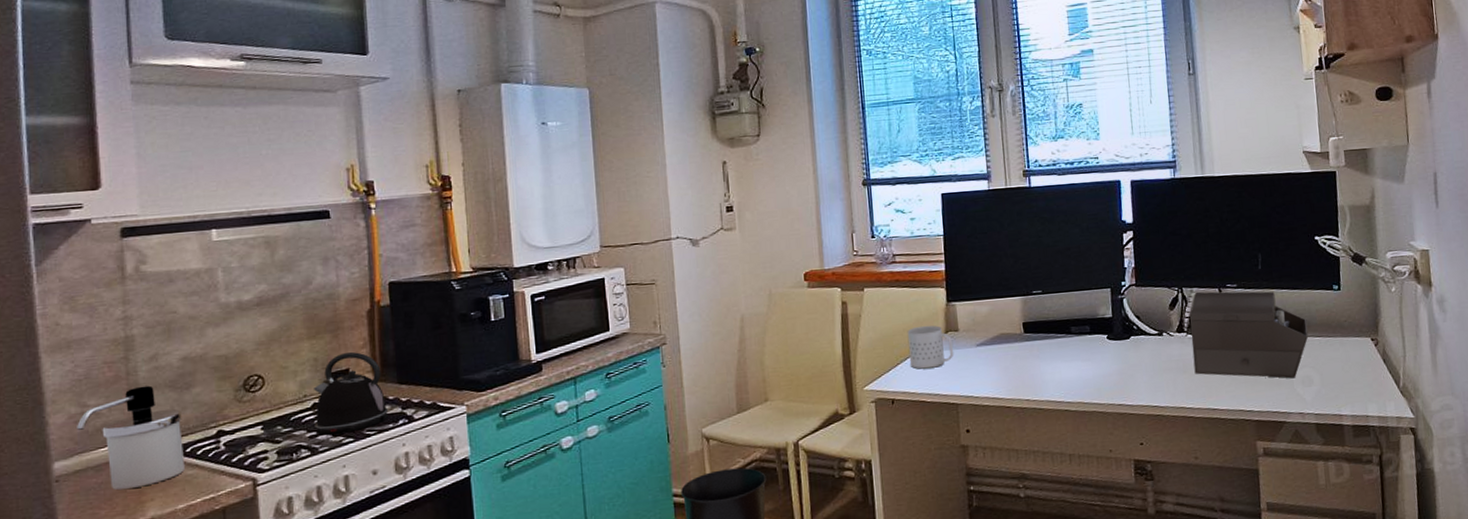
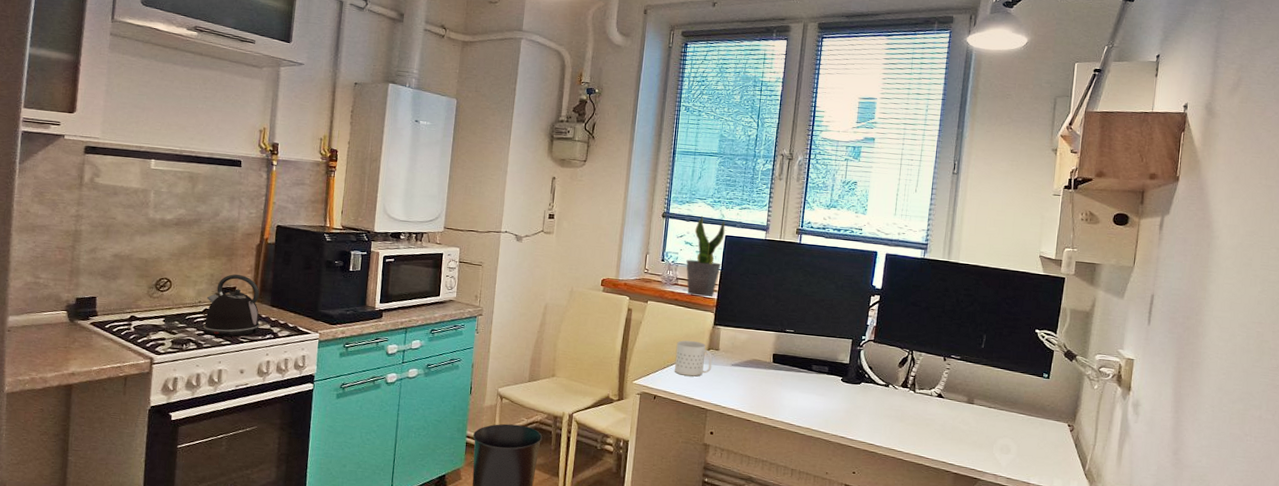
soap dispenser: present [77,385,186,491] -> none [29,270,107,348]
potted plant: none [900,175,943,272] -> present [685,216,725,297]
sewing box: present [1190,291,1309,379] -> none [910,356,1015,445]

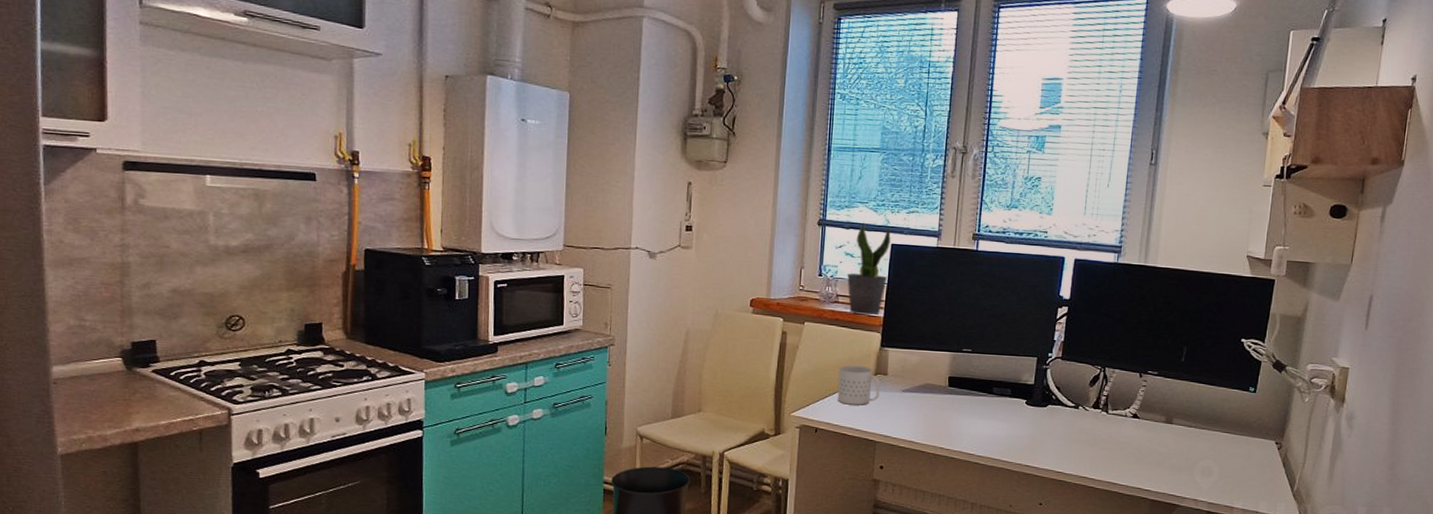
kettle: present [203,274,261,337] -> none [287,307,355,381]

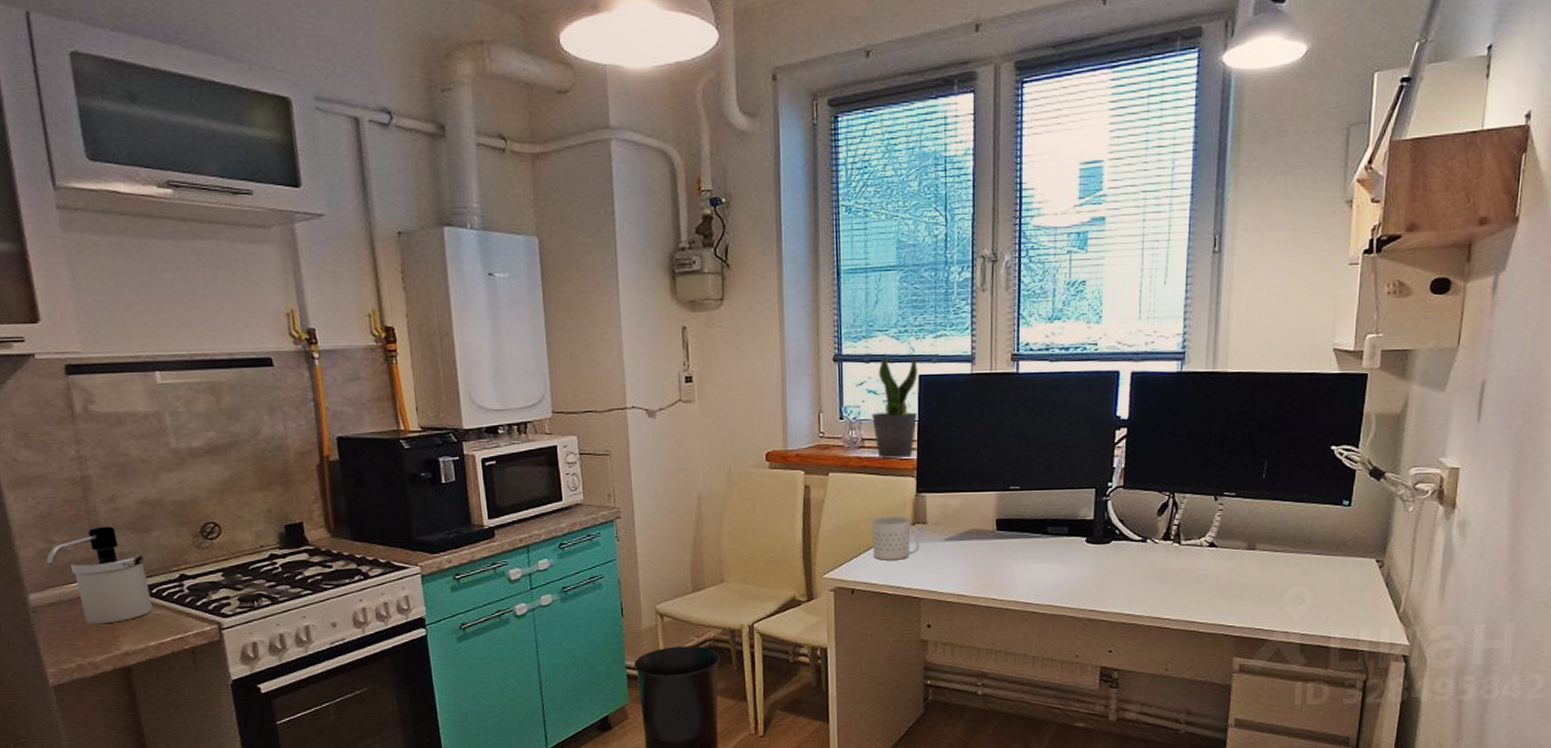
soap dispenser: none [75,310,169,401] -> present [46,526,153,625]

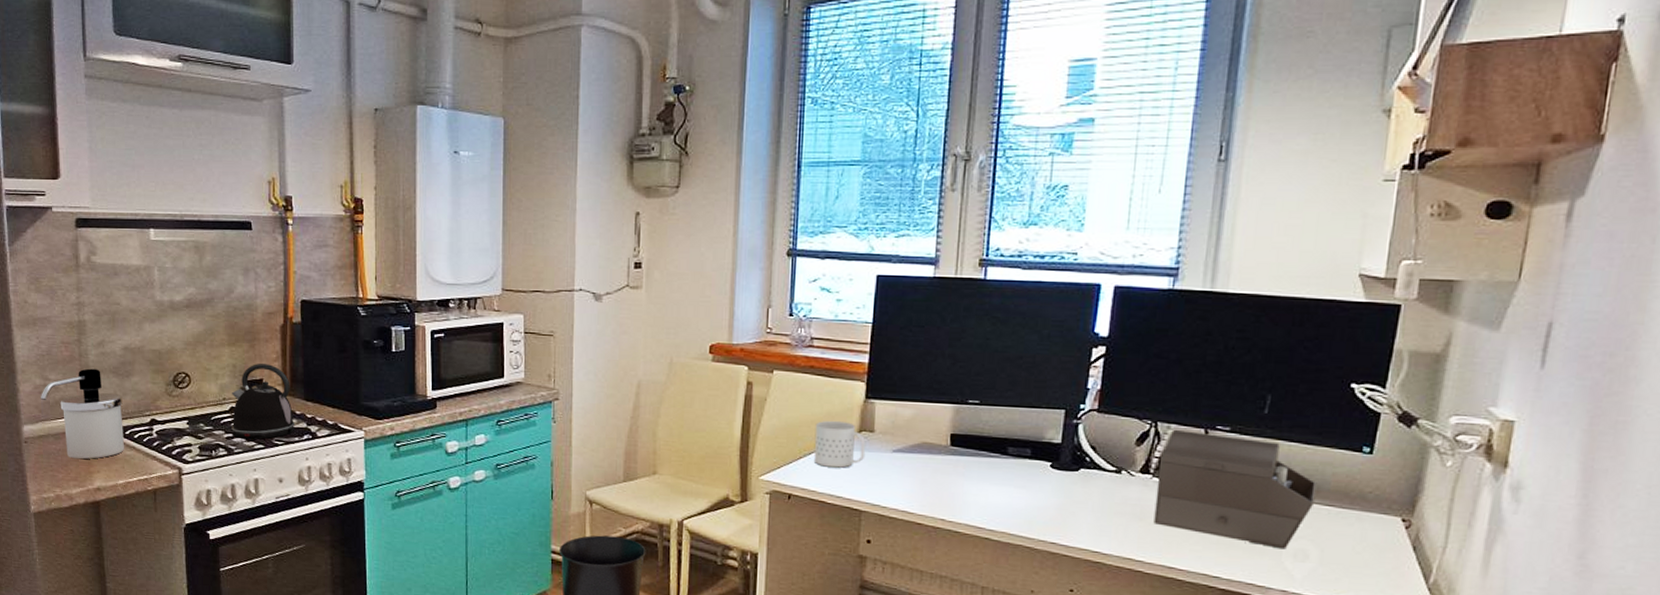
kettle: none [268,505,345,586] -> present [231,363,296,440]
potted plant: present [870,353,918,459] -> none [822,250,876,361]
sewing box: none [1176,498,1308,596] -> present [1153,429,1317,550]

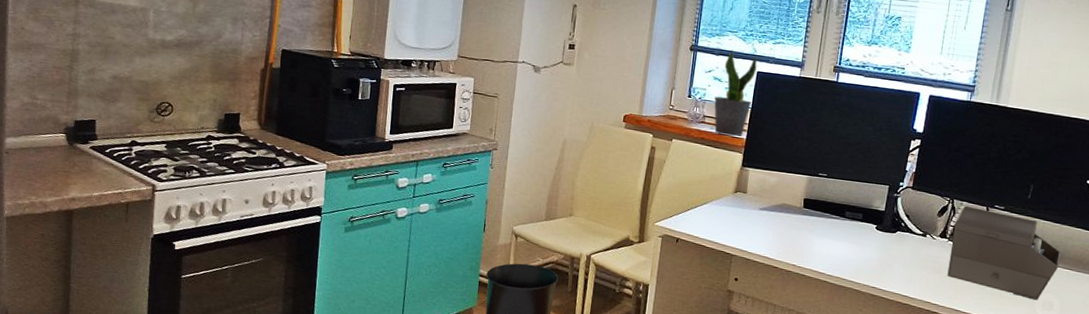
soap dispenser: present [41,368,125,460] -> none [27,92,107,172]
kettle: present [231,363,296,440] -> none [206,100,266,165]
mug: present [813,420,866,468] -> none [698,181,740,220]
potted plant: none [822,250,876,361] -> present [713,50,757,137]

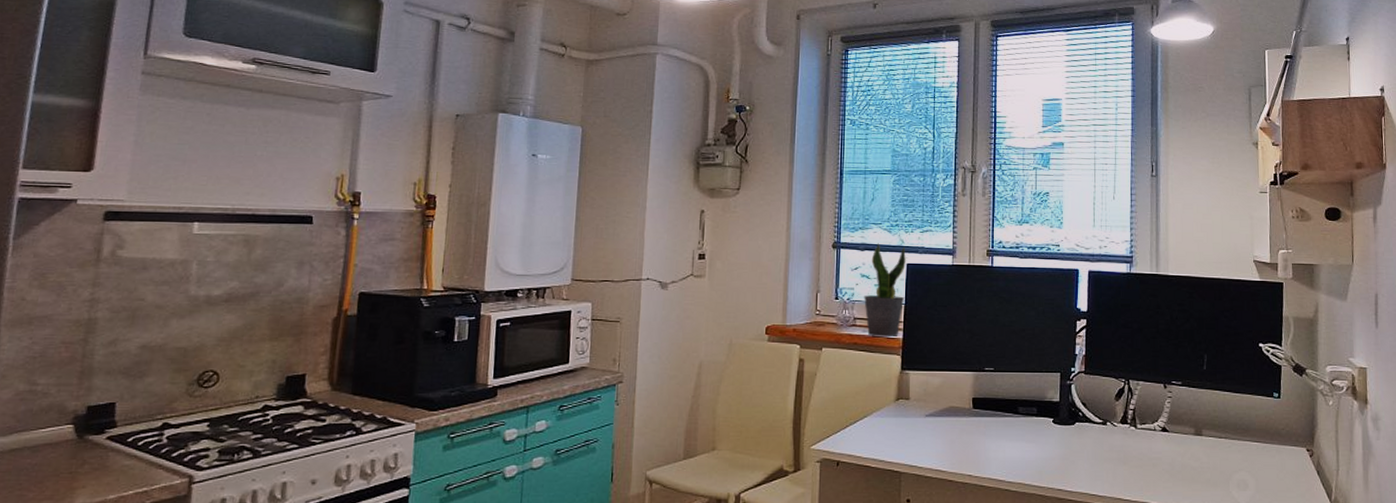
sewing box: present [947,205,1061,301] -> none [1133,385,1247,481]

